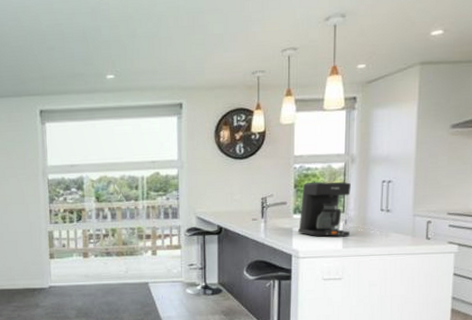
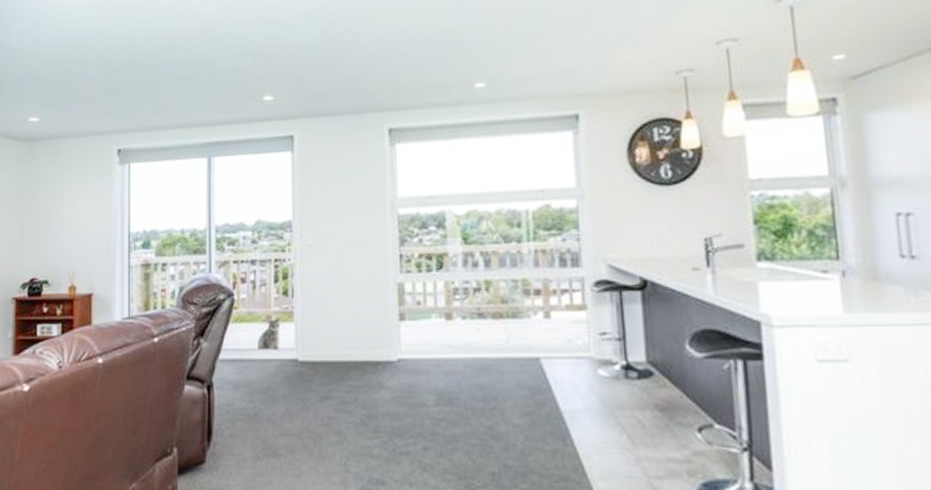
coffee maker: present [297,182,351,237] -> none [765,215,853,296]

